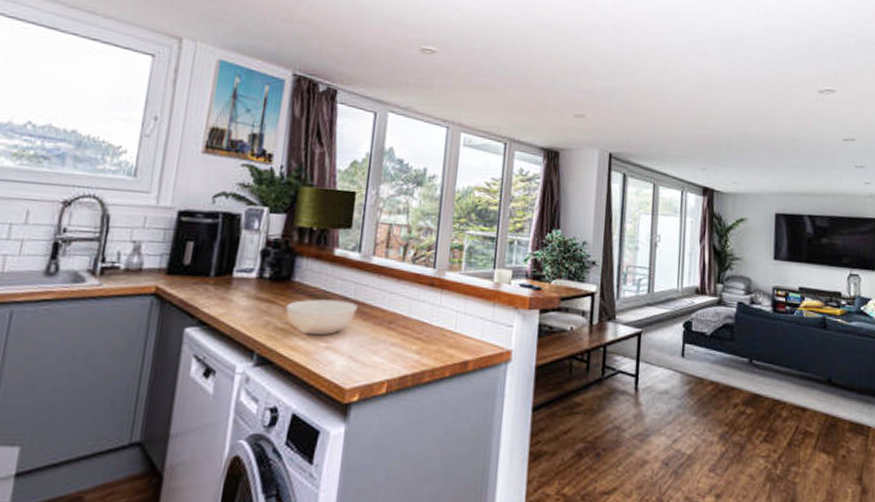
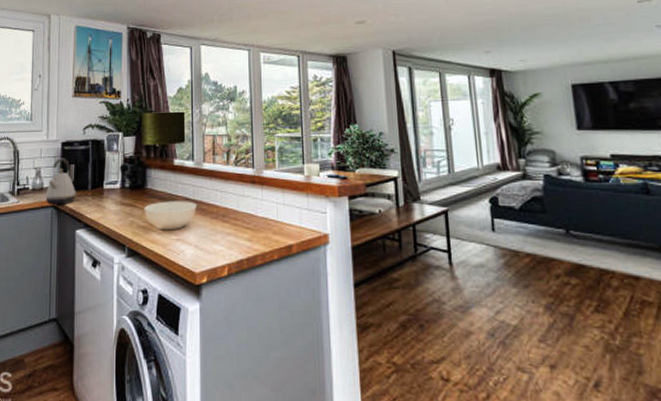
kettle: none [143,231,192,294] -> present [45,157,76,206]

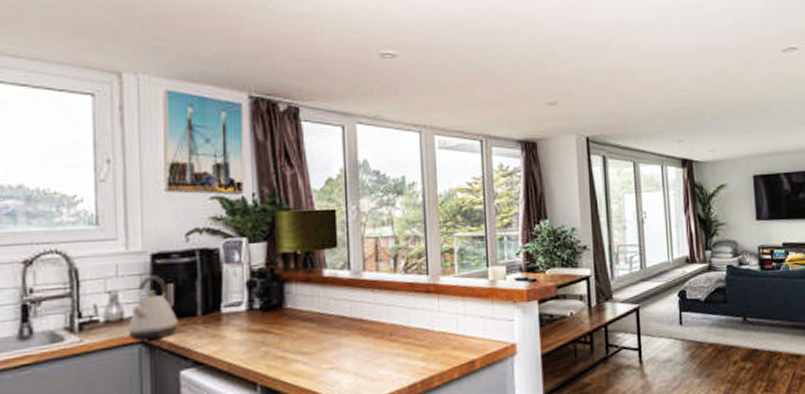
bowl: present [144,201,197,230] -> none [282,320,356,359]

